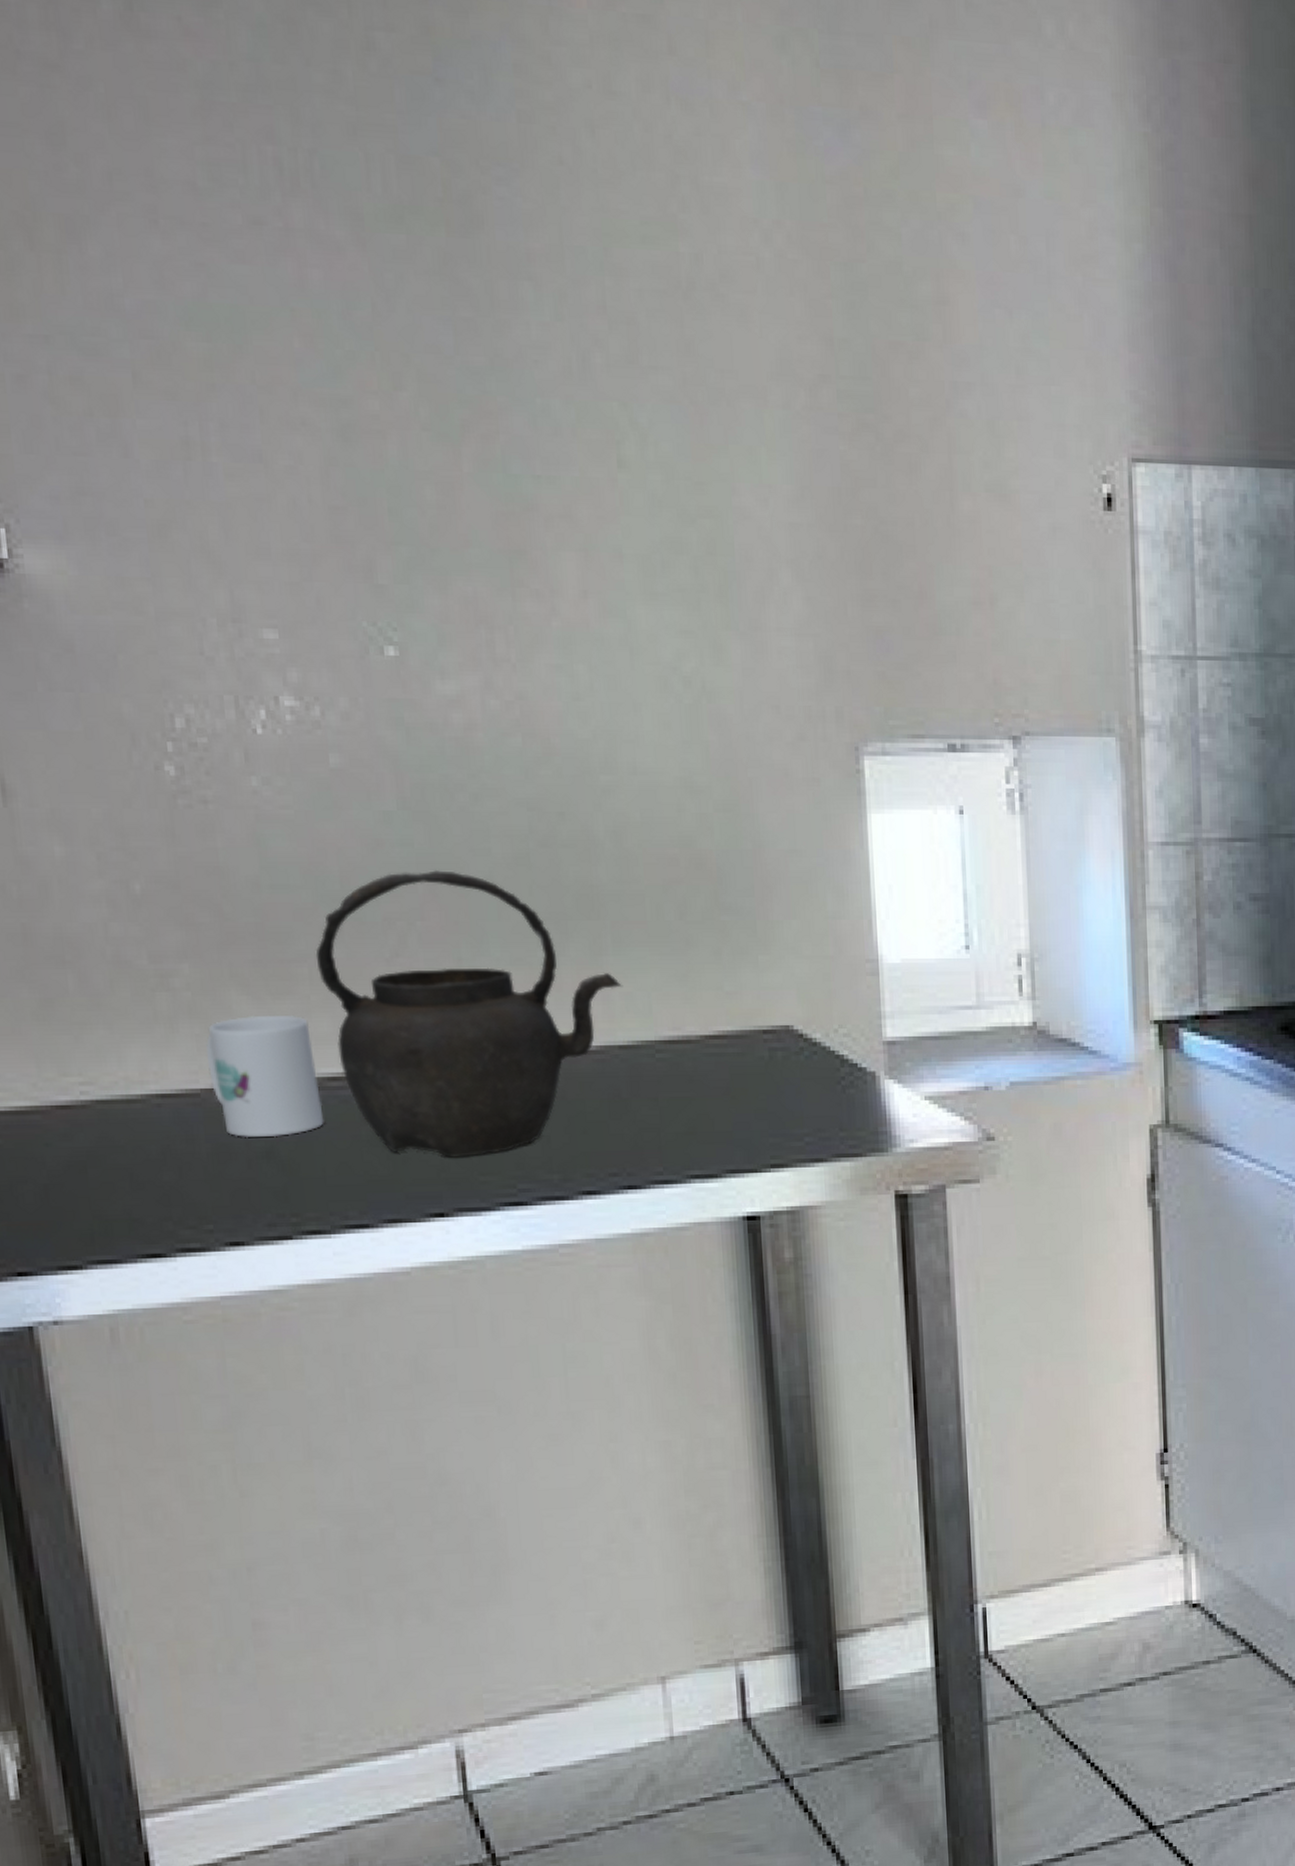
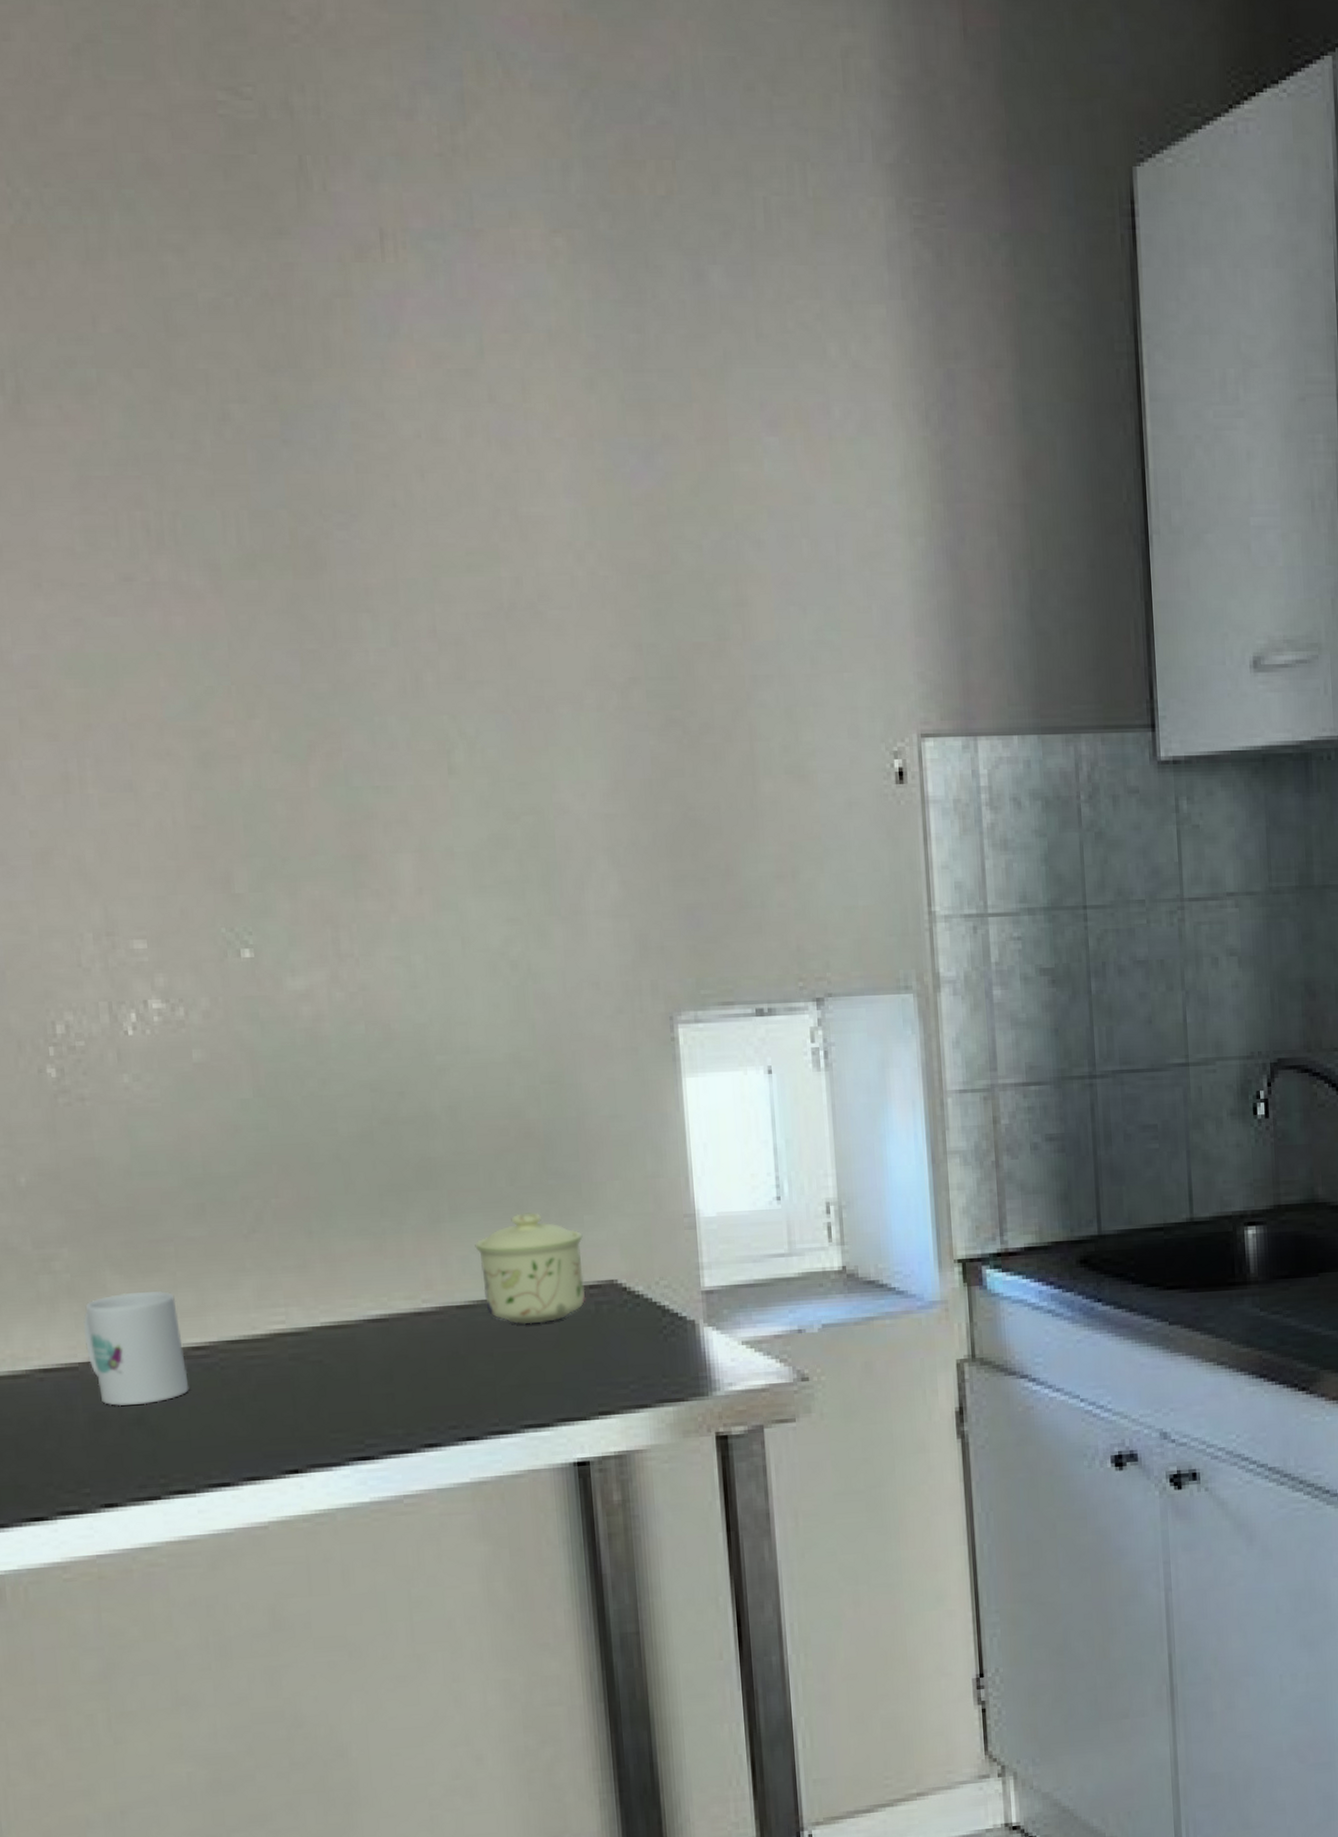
kettle: present [315,869,623,1158] -> none [181,1150,460,1417]
sugar bowl: none [640,950,759,1069] -> present [475,1212,586,1325]

